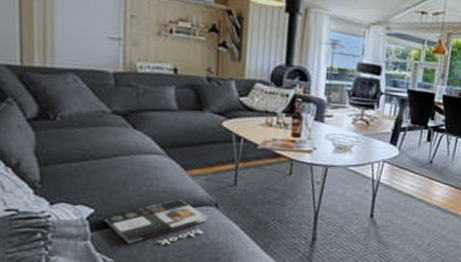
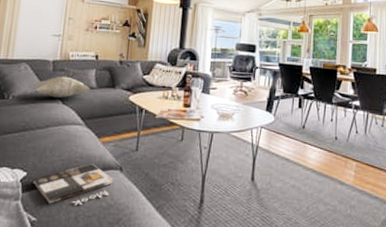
decorative pillow: none [89,93,170,121] -> present [33,76,91,98]

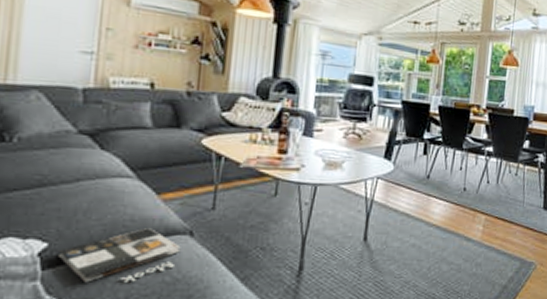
decorative pillow: present [33,76,91,98] -> none [52,110,144,141]

